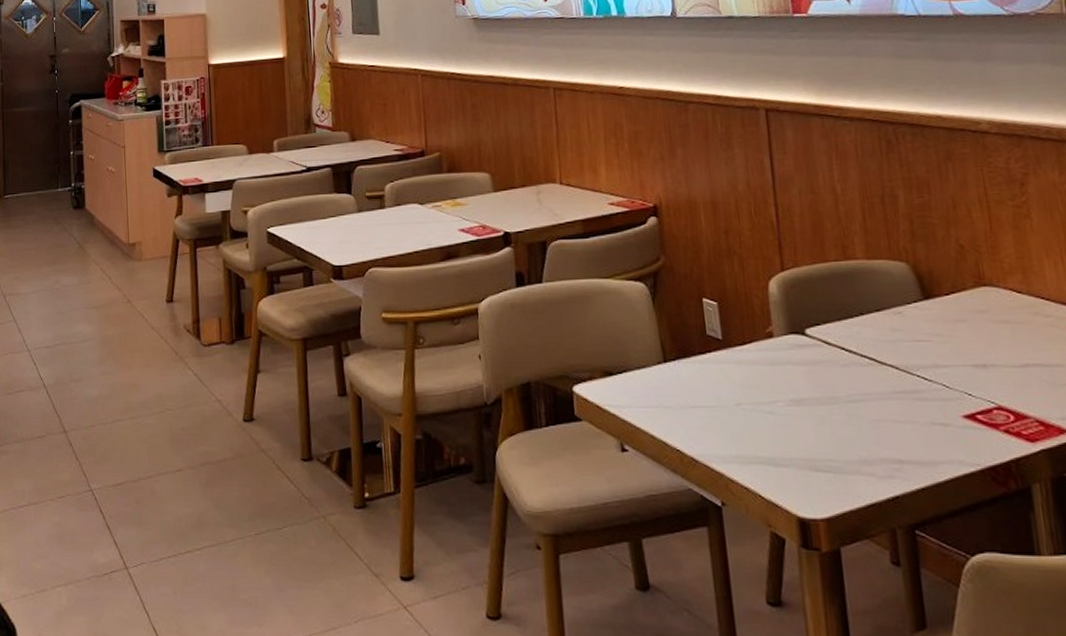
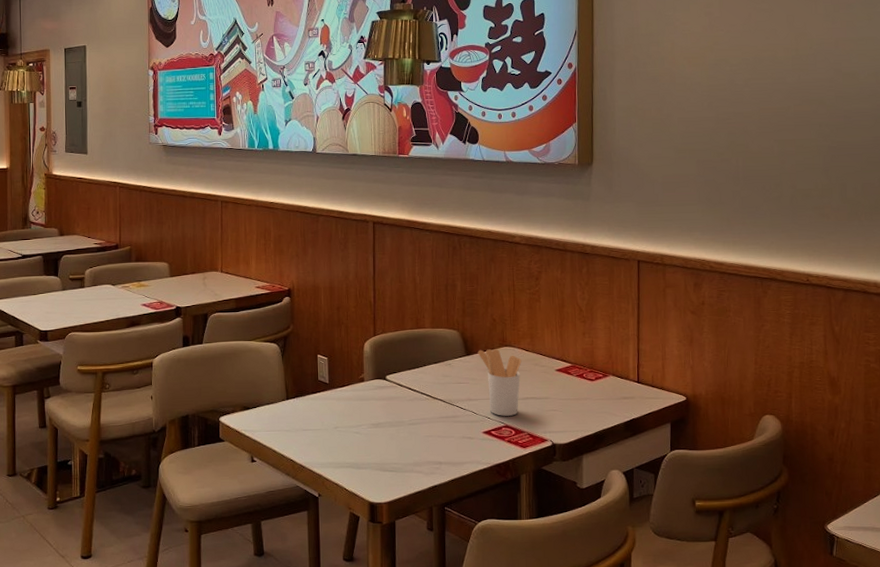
utensil holder: none [941,290,1016,392] -> present [477,349,522,416]

